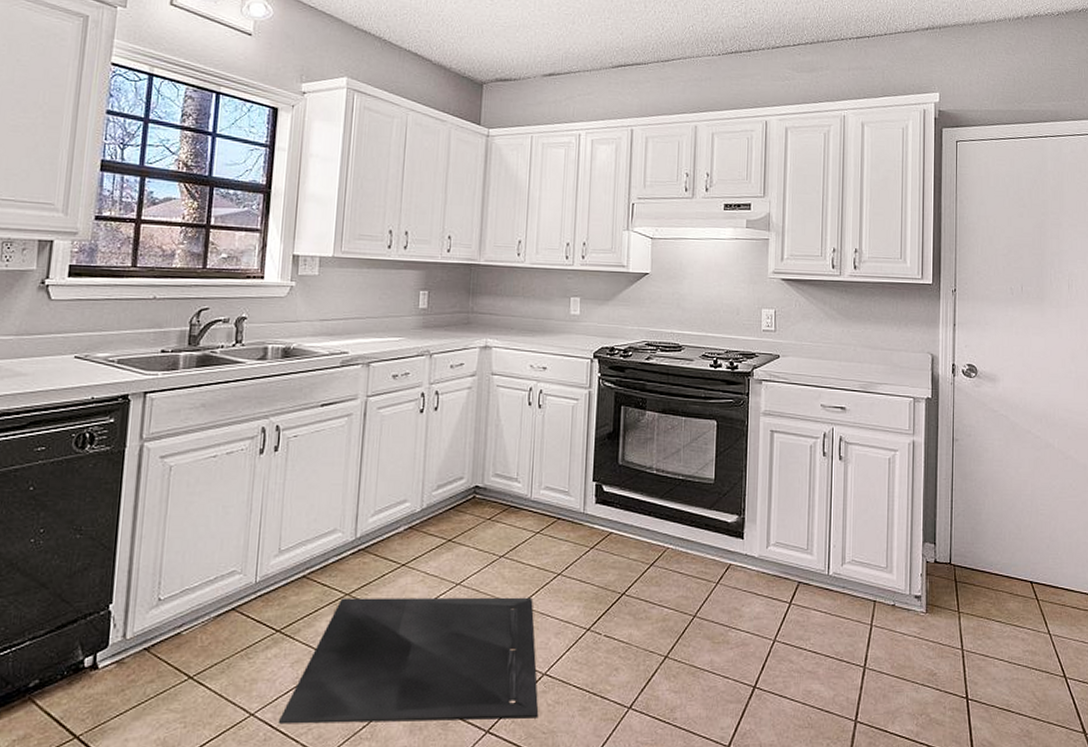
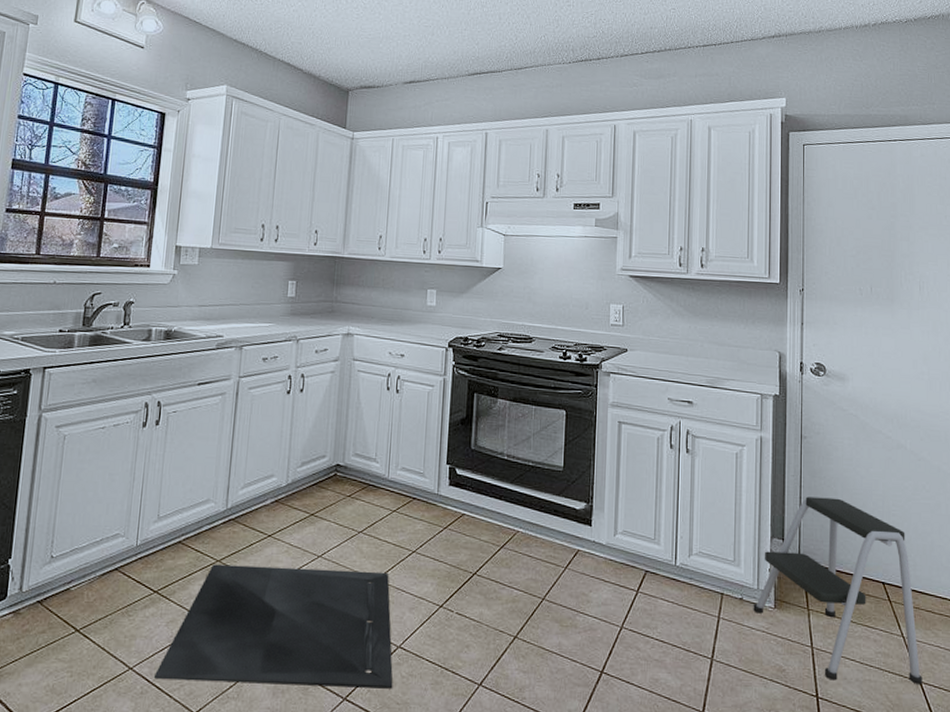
step stool: none [905,499,1068,681] -> present [753,496,922,684]

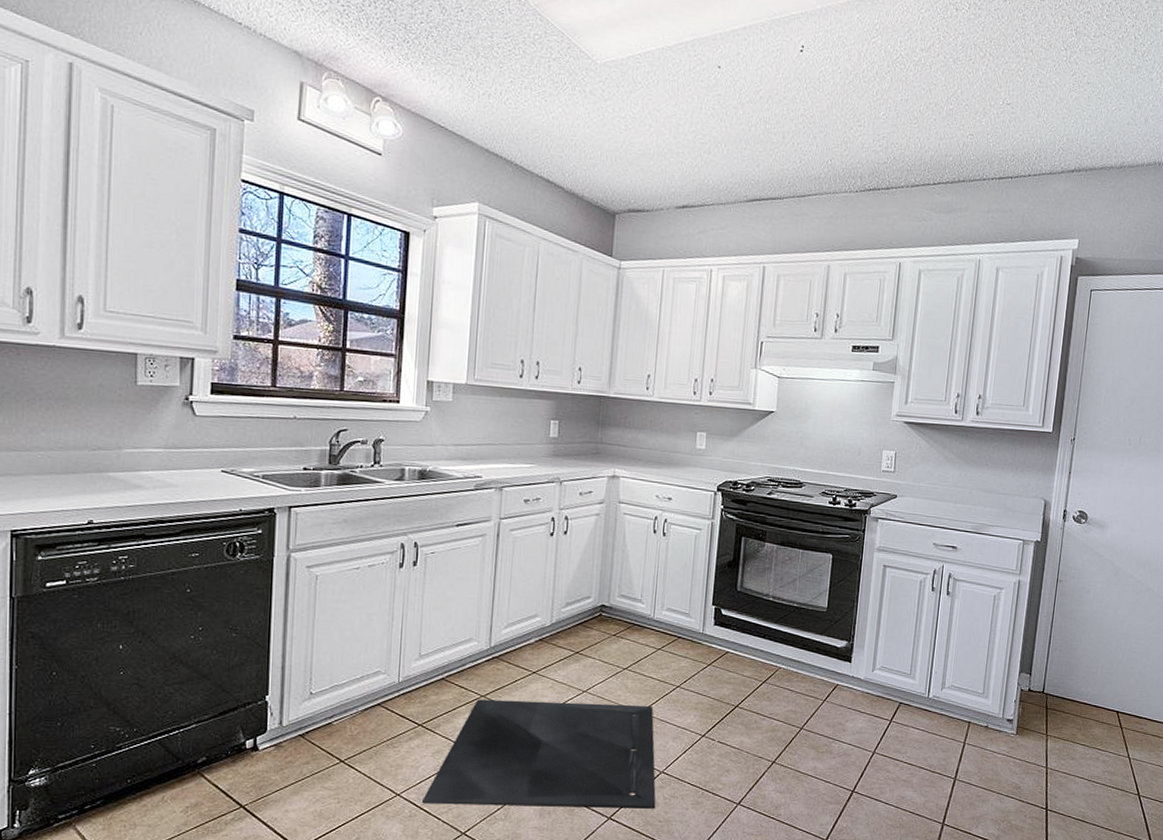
step stool: present [753,496,922,684] -> none [996,635,1143,797]

